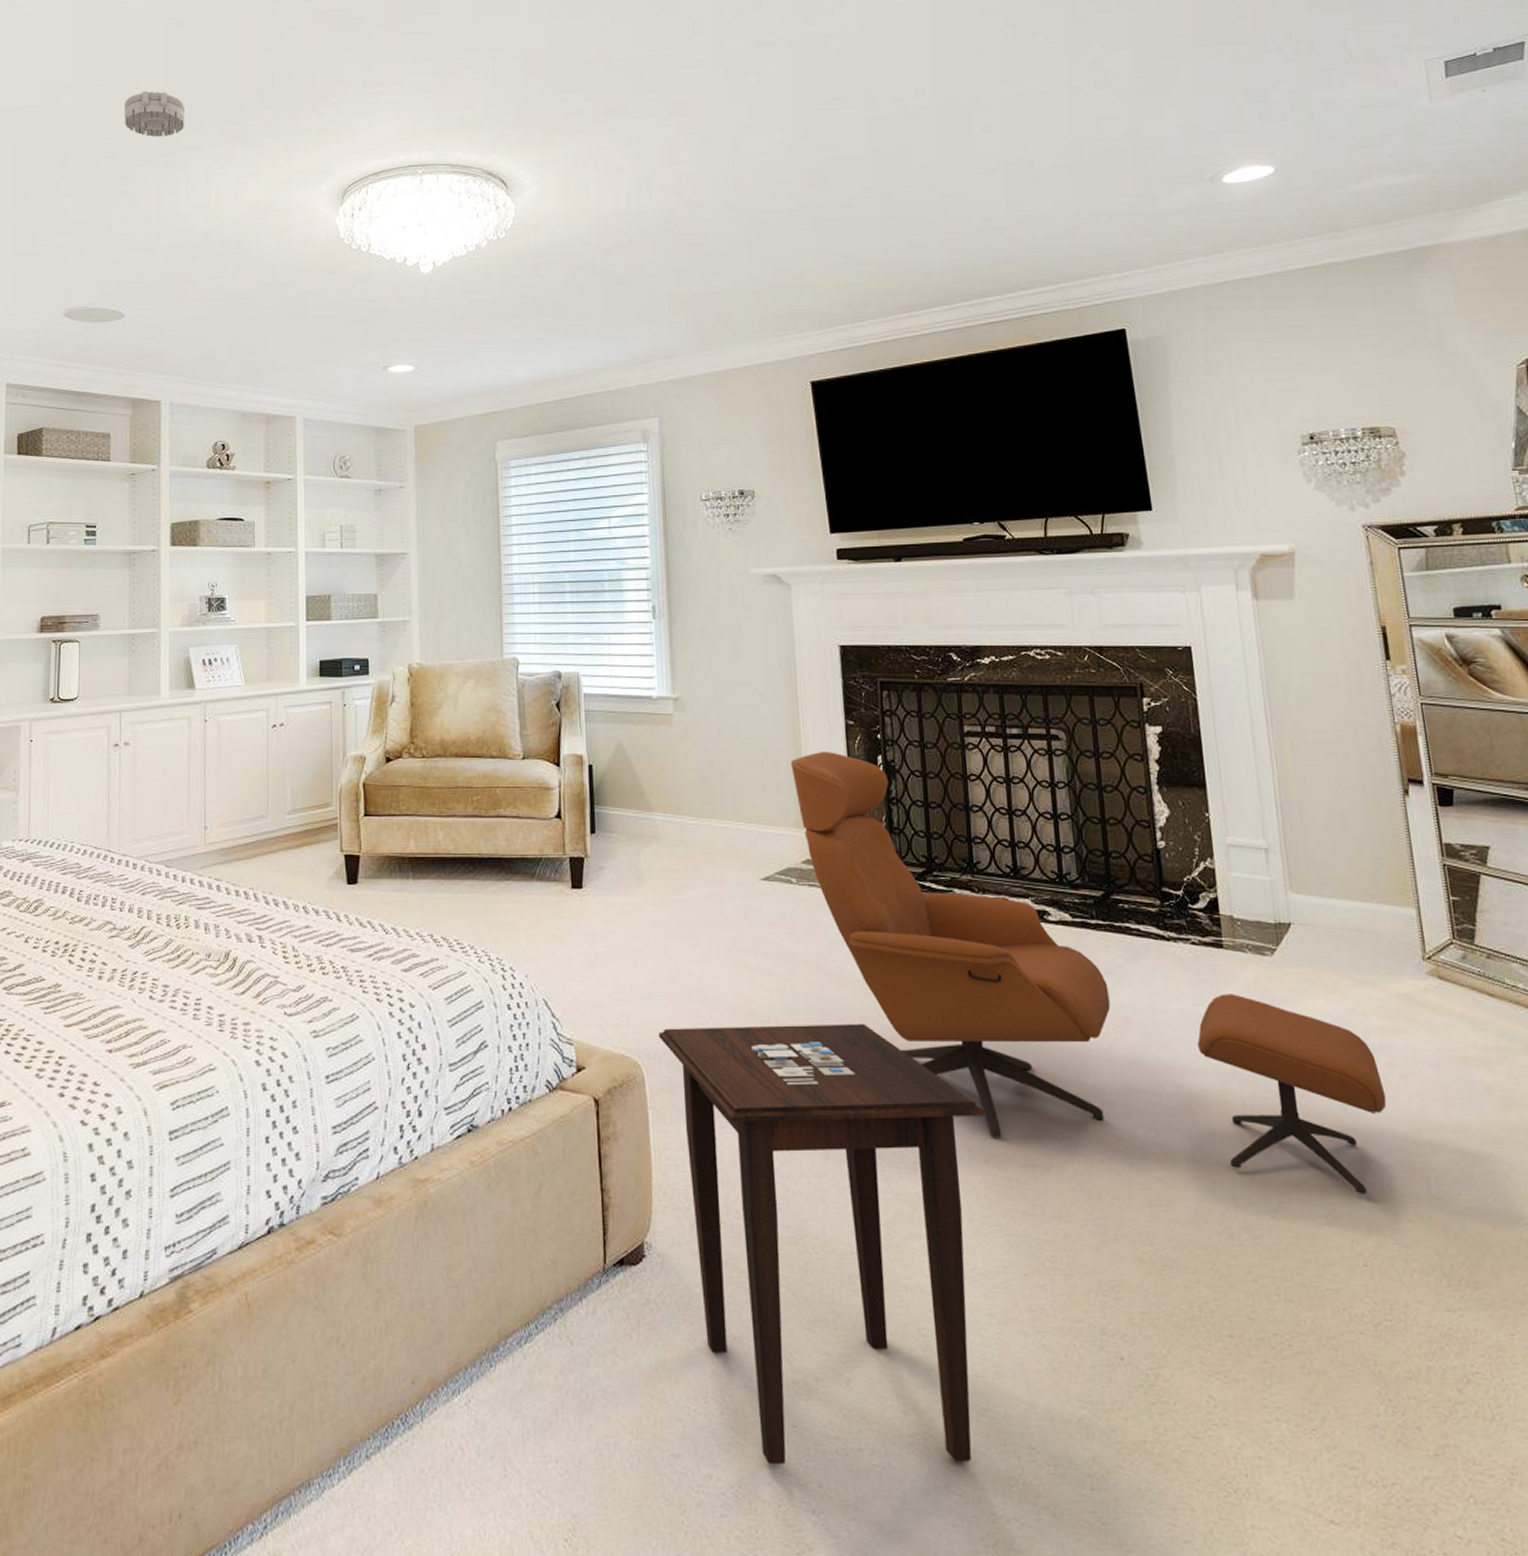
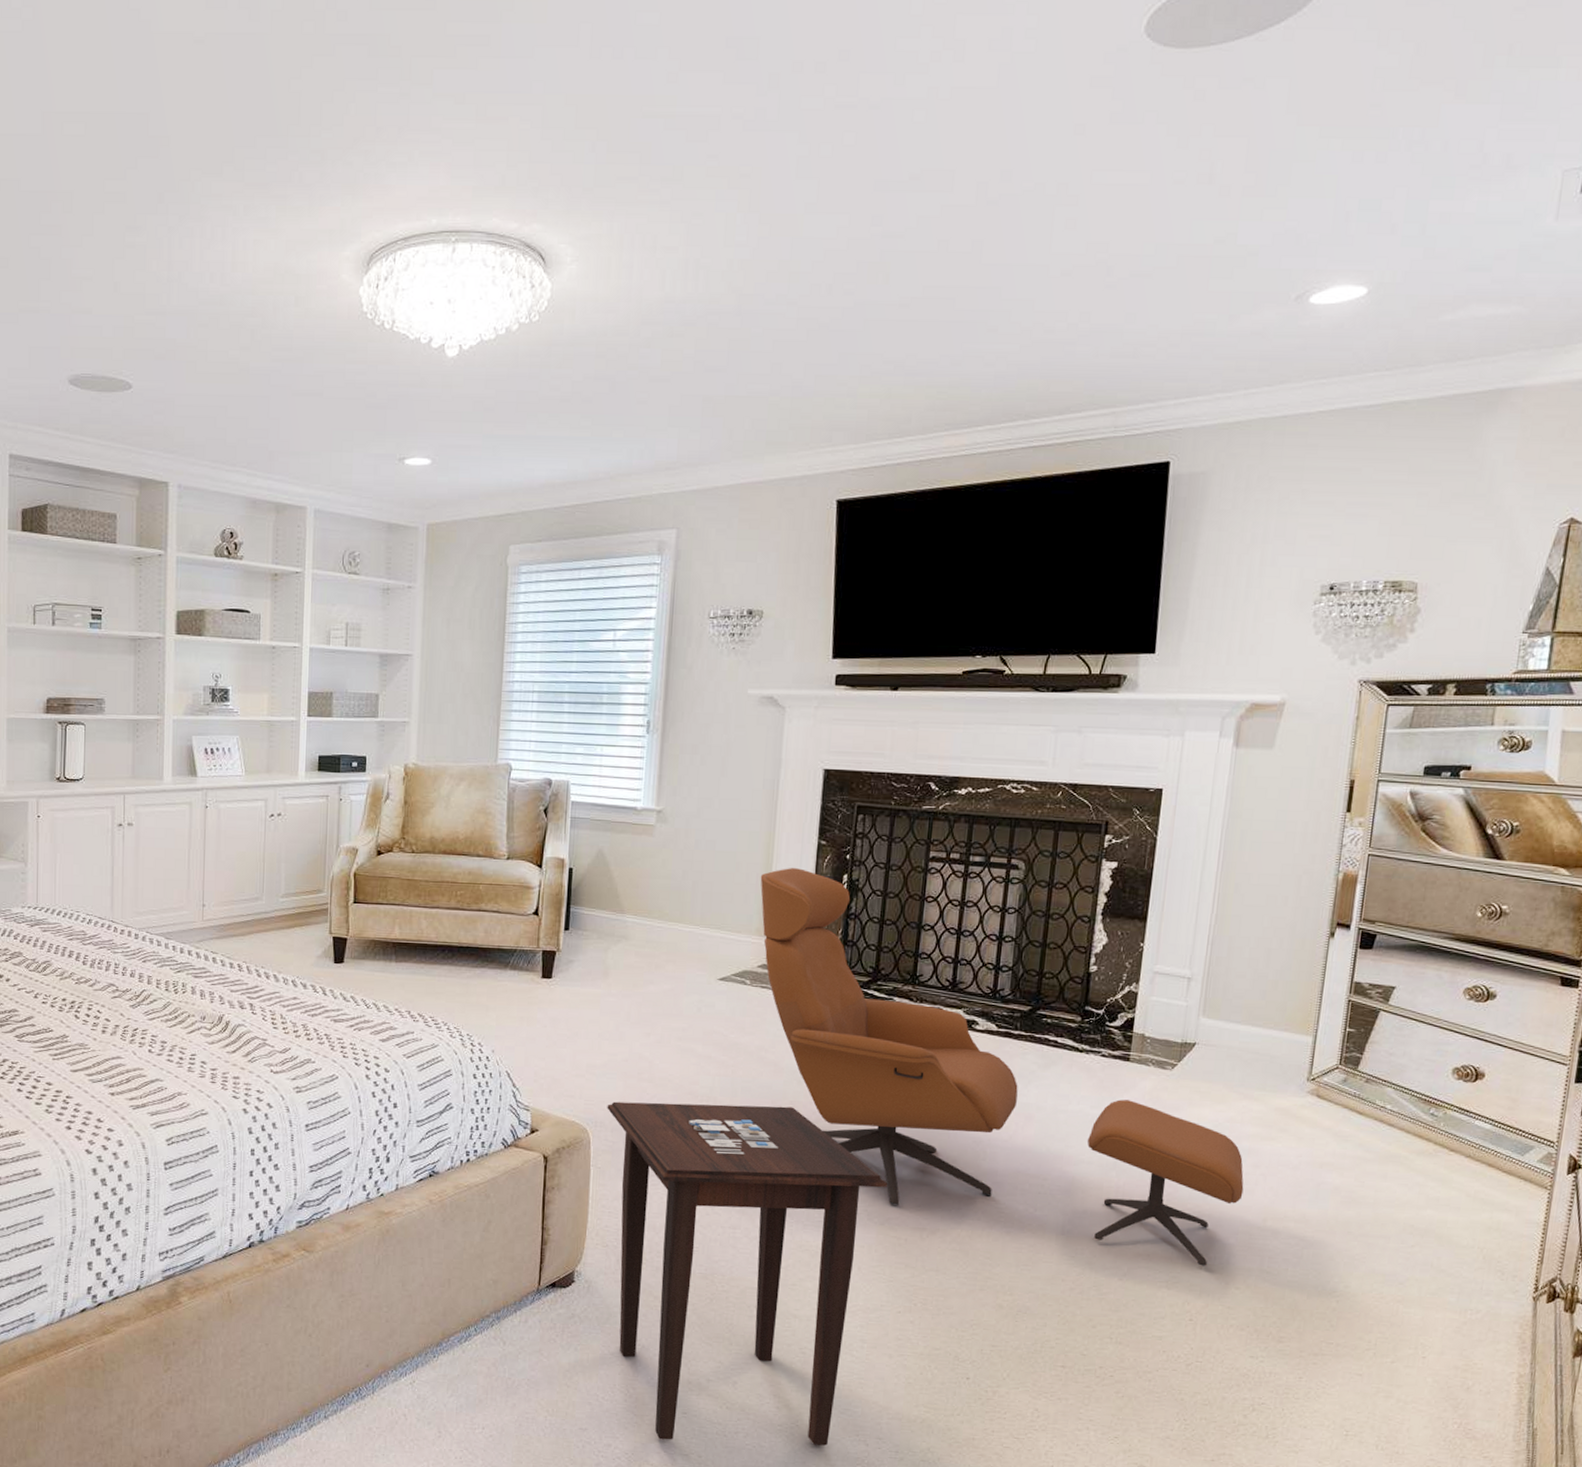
smoke detector: present [124,90,185,138] -> none [134,123,201,181]

